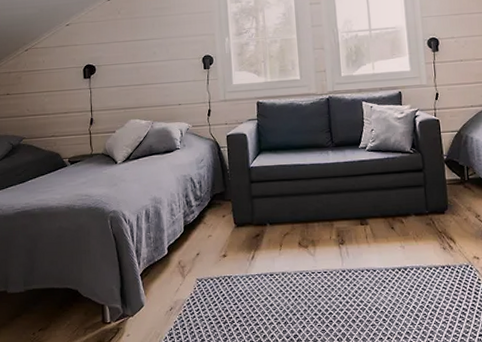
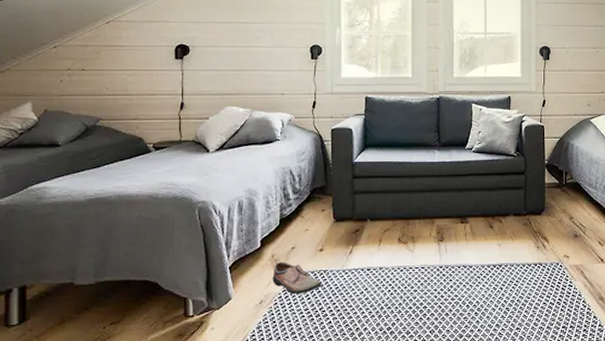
shoe: none [180,268,227,301] -> present [272,262,322,294]

